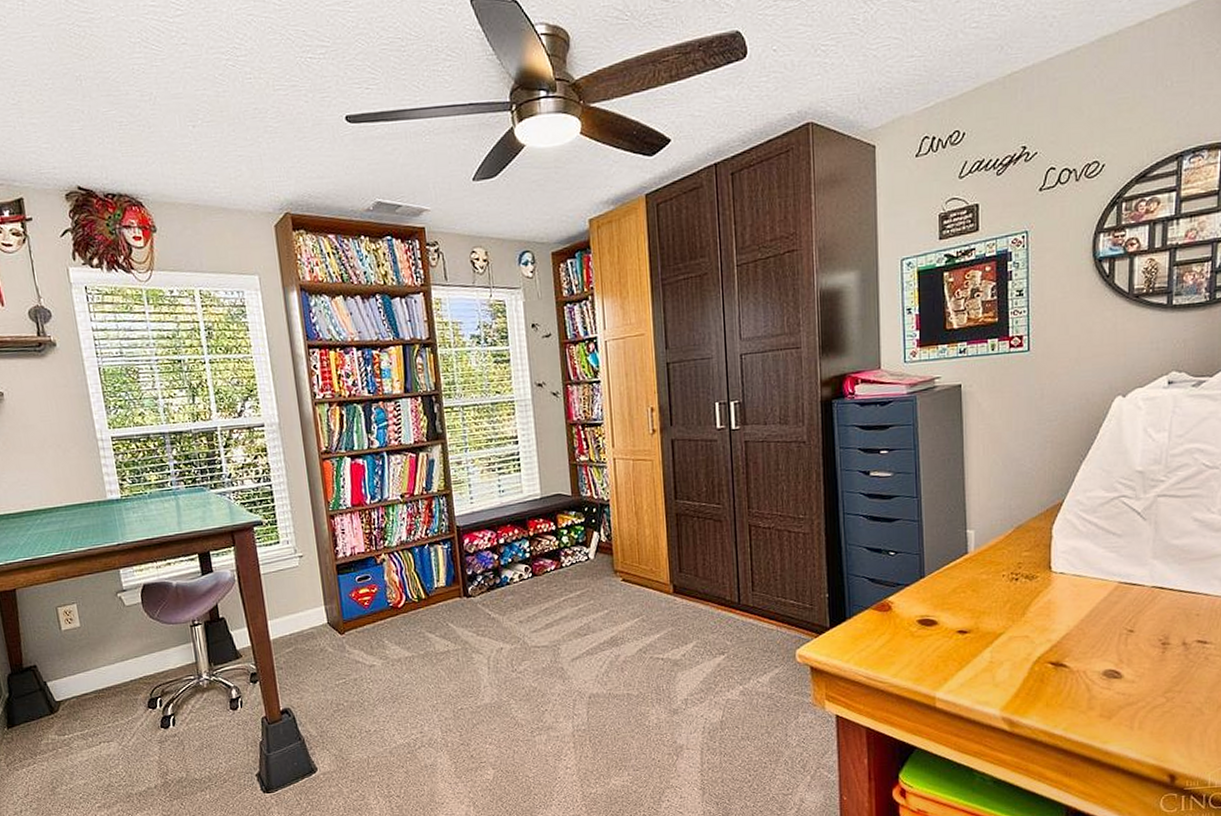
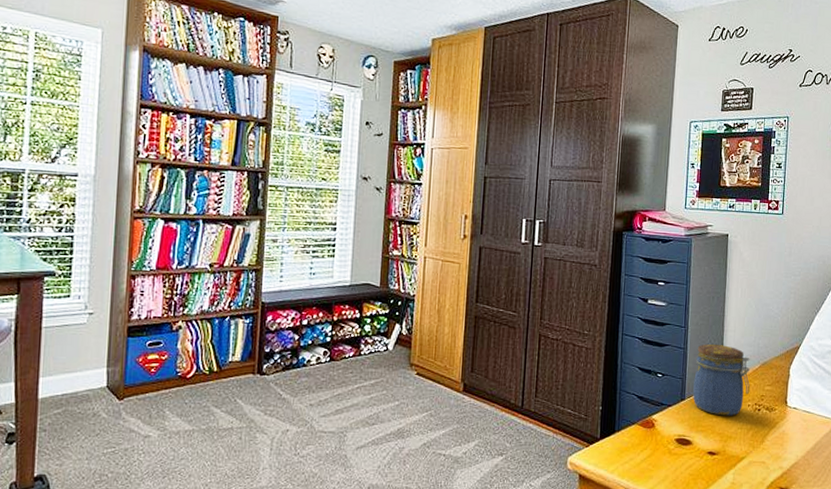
jar: none [934,511,1004,590] -> present [693,343,750,416]

